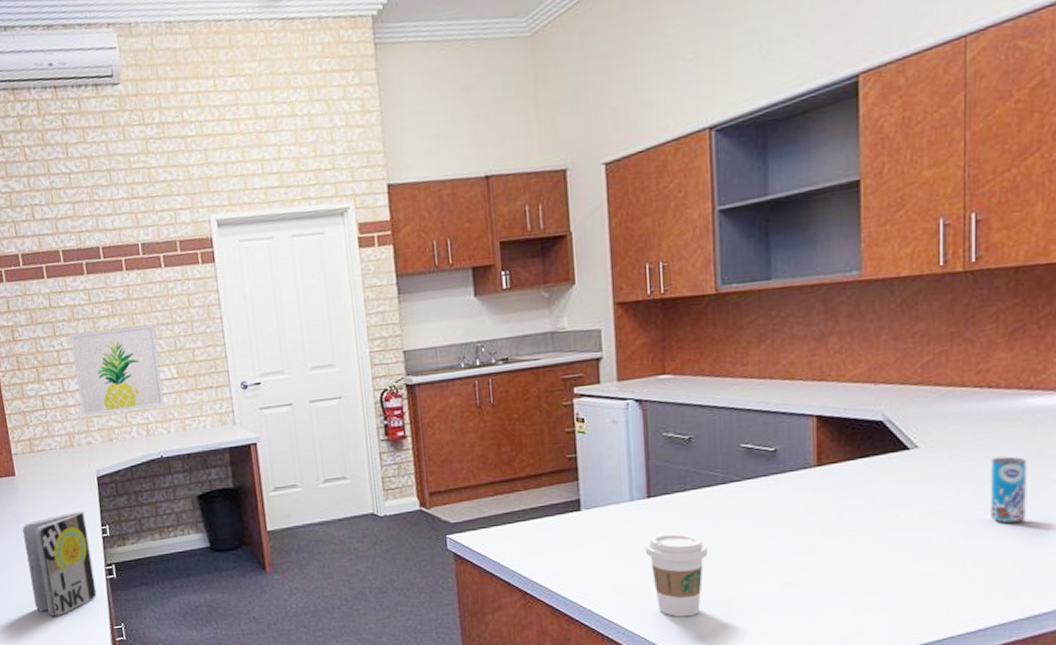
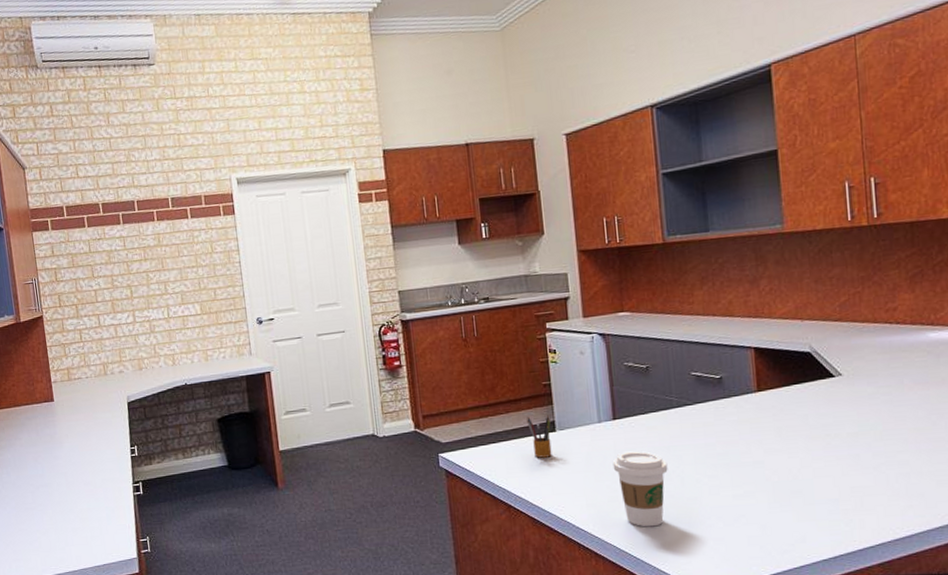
notebook: present [22,511,97,617] -> none [59,433,125,531]
wall art: present [70,324,164,417] -> none [107,267,189,349]
pencil box: none [548,492,576,540] -> present [527,414,552,458]
beverage can: present [991,456,1027,524] -> none [904,382,938,442]

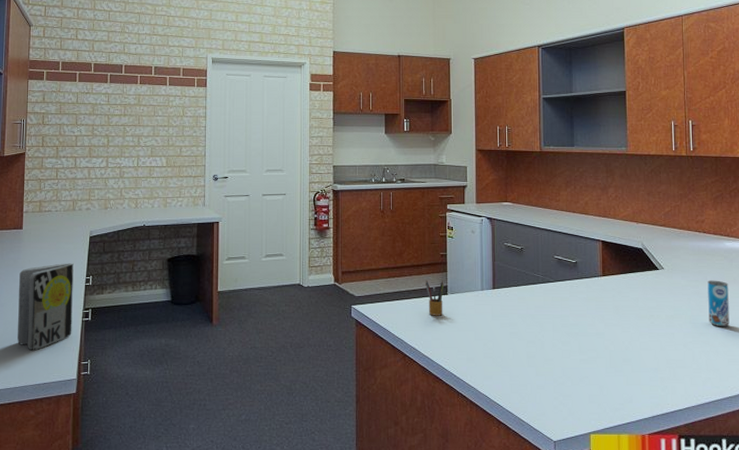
notebook: none [59,433,125,531] -> present [17,263,74,351]
coffee cup: present [612,451,668,527] -> none [490,316,532,382]
beverage can: none [904,382,938,442] -> present [707,280,730,327]

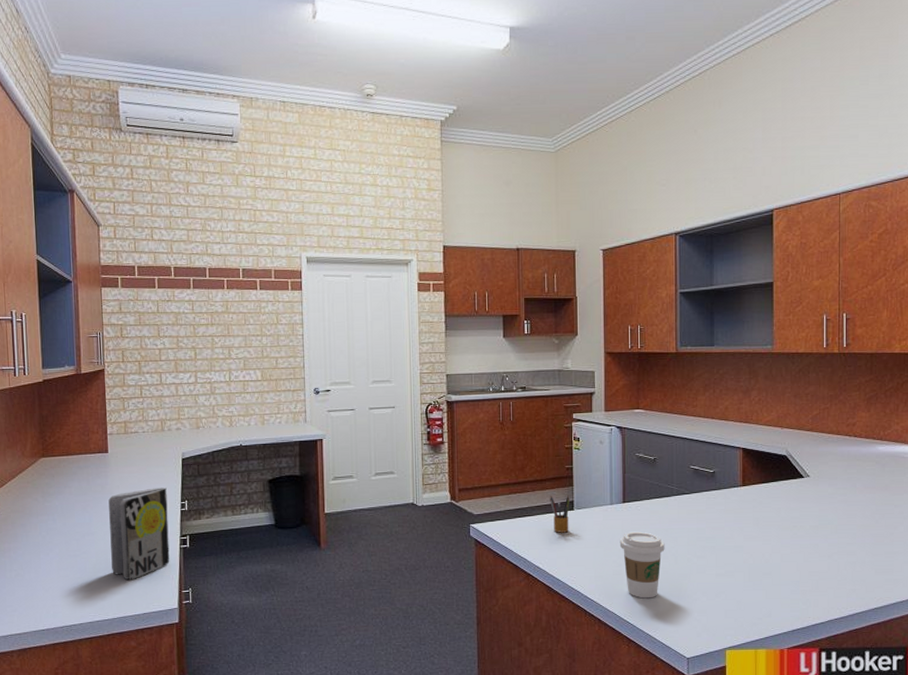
coffee cup: none [490,316,532,382] -> present [619,531,665,599]
beverage can: present [707,280,730,327] -> none [856,487,879,537]

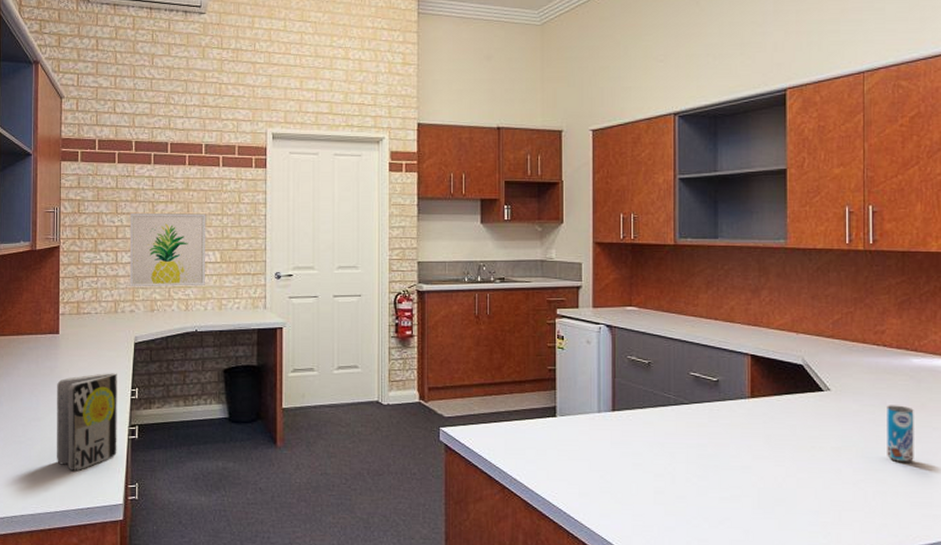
wall art: none [172,335,248,406] -> present [129,213,206,287]
pencil box: present [550,495,570,533] -> none [529,399,552,442]
coffee cup: present [619,531,665,599] -> none [608,444,660,522]
beverage can: none [856,487,879,537] -> present [887,405,914,463]

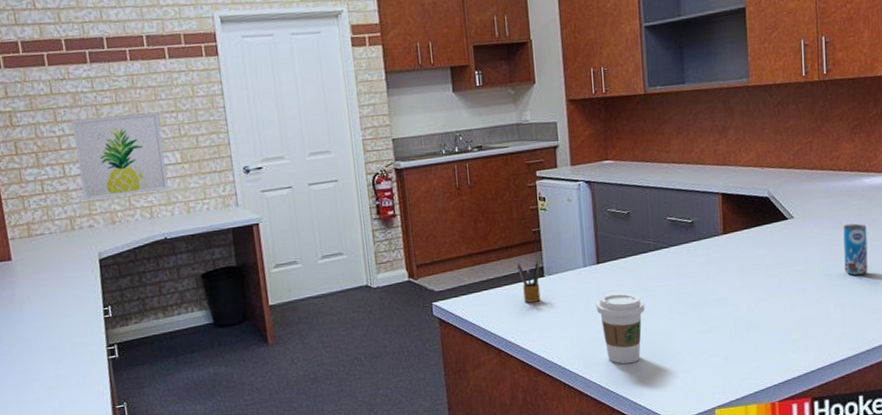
notebook: present [57,373,117,472] -> none [19,293,98,401]
pencil box: none [529,399,552,442] -> present [517,260,541,303]
coffee cup: none [608,444,660,522] -> present [596,293,645,364]

